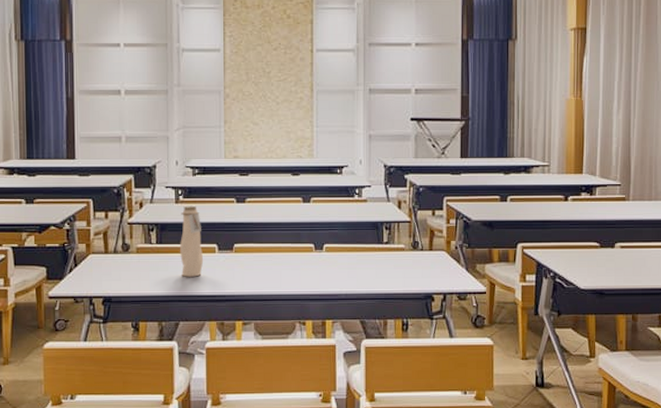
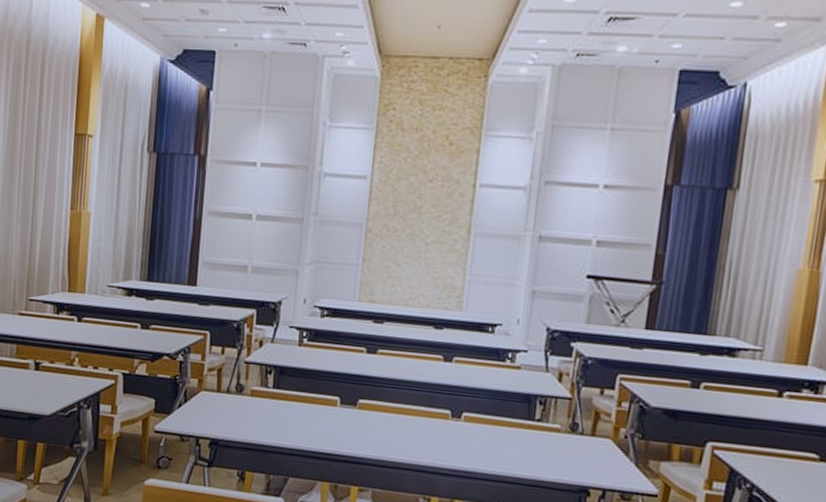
water bottle: present [179,205,204,277] -> none [297,349,325,431]

